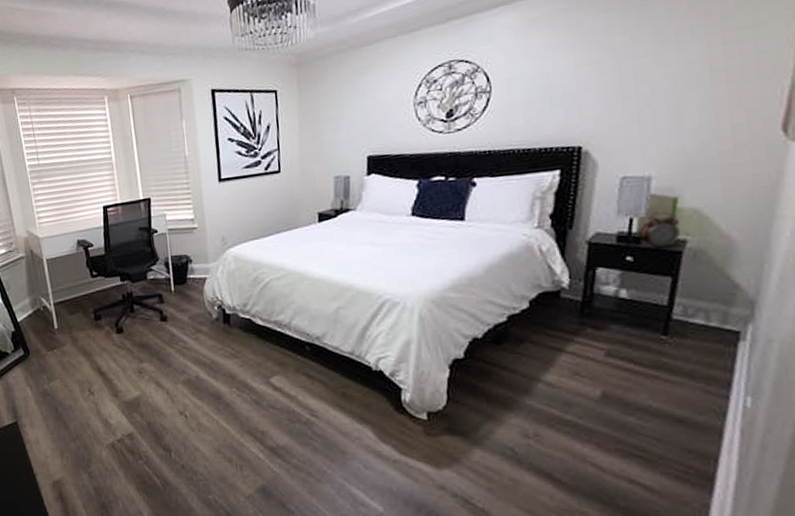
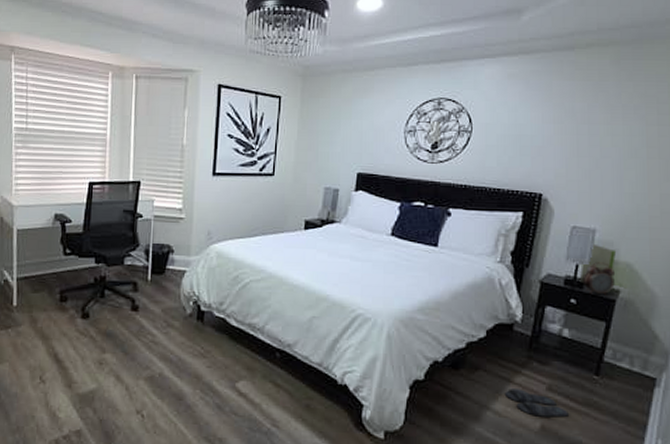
slippers: none [557,358,634,384] -> present [506,389,568,418]

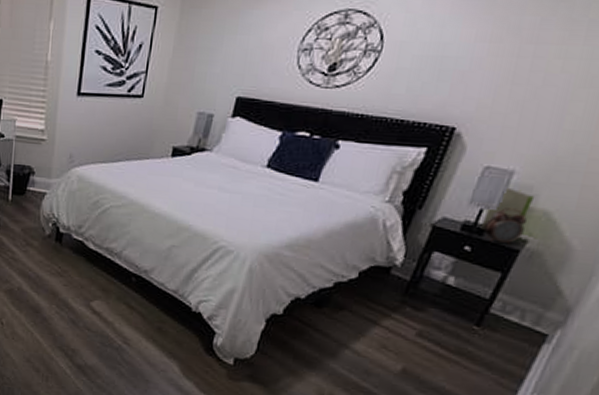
slippers: present [506,389,568,418] -> none [369,330,436,363]

